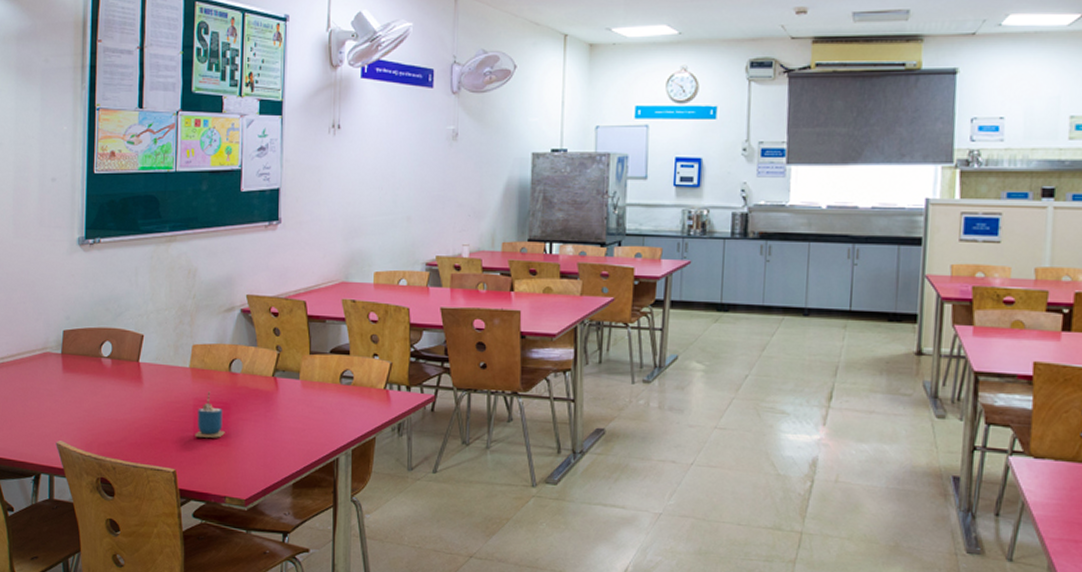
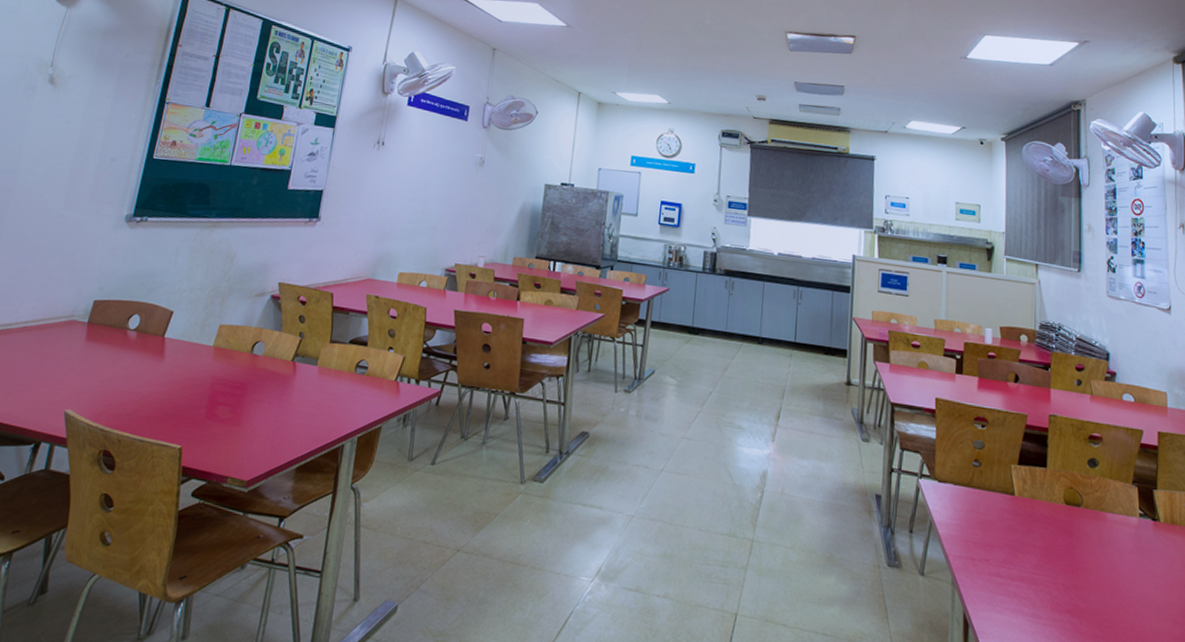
cup: present [195,391,225,438] -> none [207,371,239,417]

